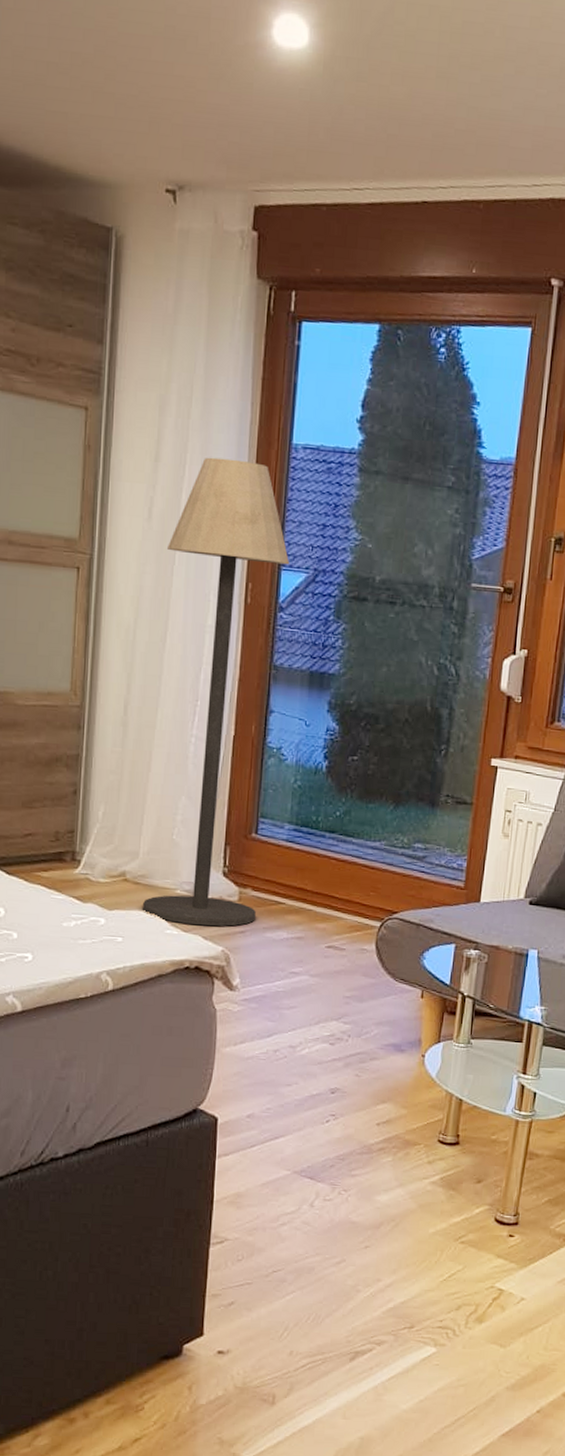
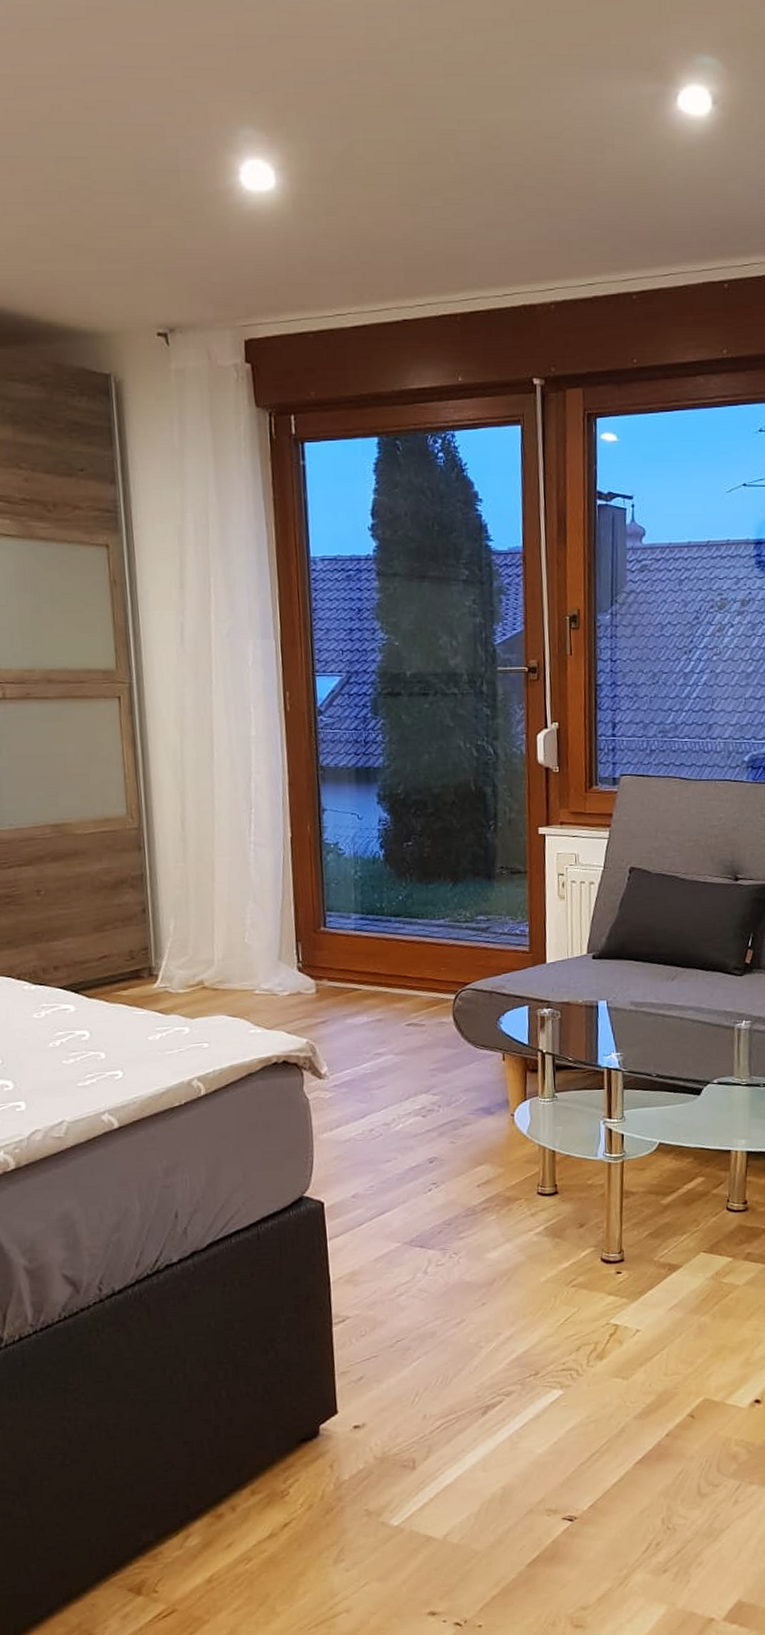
floor lamp: present [143,457,290,927] -> none [203,577,335,1022]

